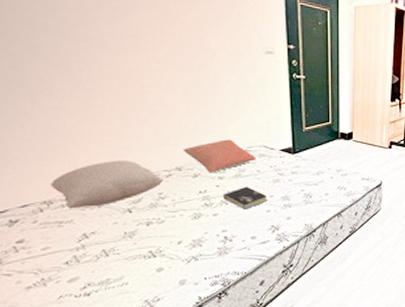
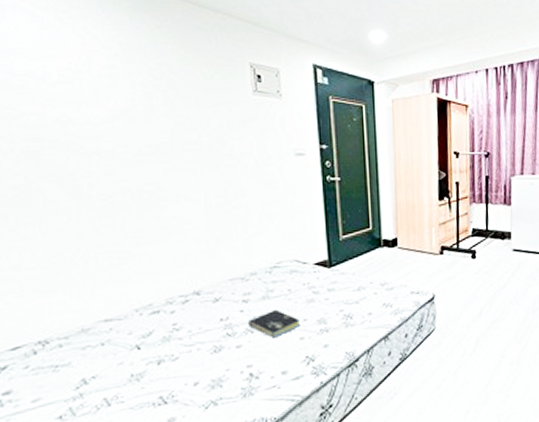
pillow: present [50,159,164,209] -> none [47,286,179,349]
pillow: present [183,139,257,173] -> none [202,255,287,296]

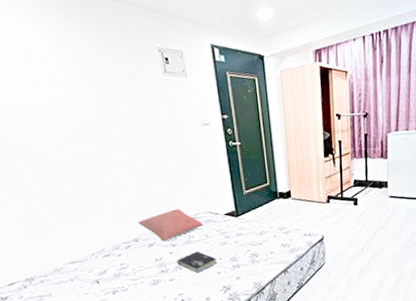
pillow: none [202,255,287,296] -> present [137,209,204,242]

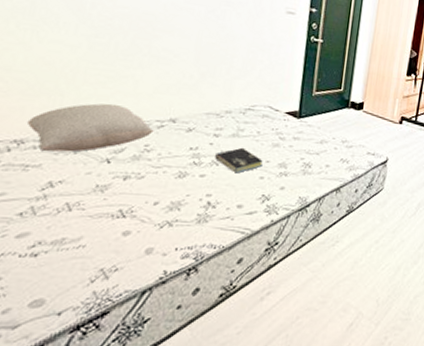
pillow: none [30,236,124,284] -> present [26,103,154,152]
pillow: present [137,209,204,242] -> none [181,95,259,129]

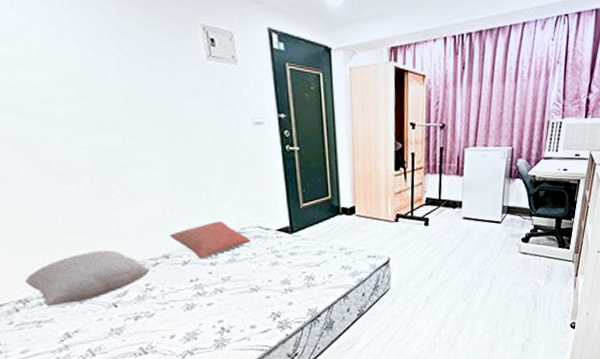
pillow: none [181,95,259,129] -> present [169,221,251,260]
book: present [215,147,263,174] -> none [217,271,265,297]

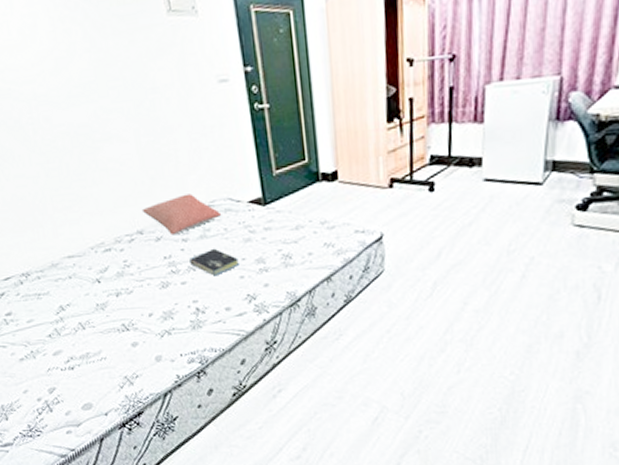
pillow: present [24,249,150,307] -> none [25,226,127,281]
book: none [217,271,265,297] -> present [190,248,239,276]

